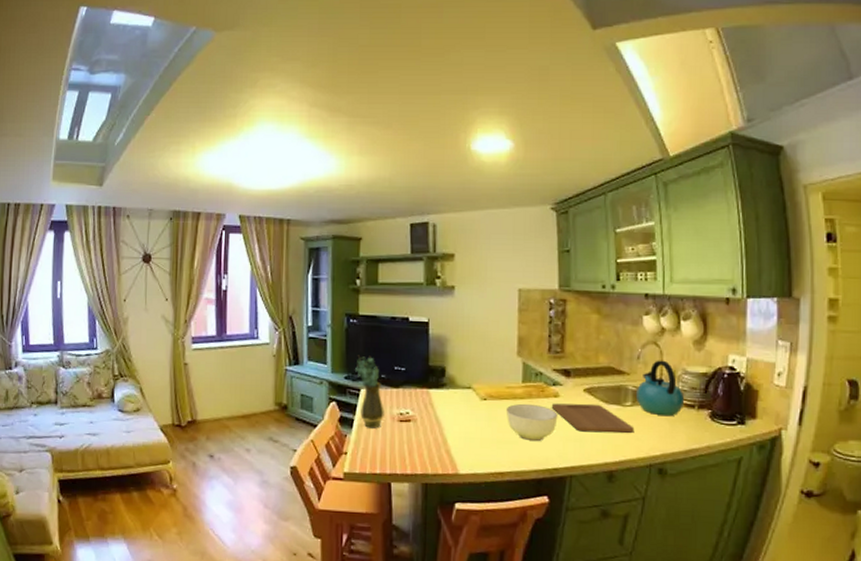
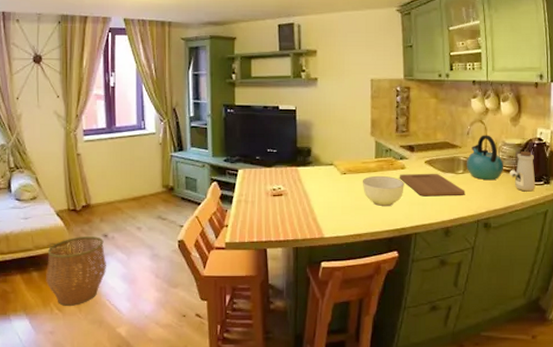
basket: none [146,455,211,533] -> present [46,236,106,306]
vase: present [355,355,384,428] -> none [233,140,260,203]
bottle: none [692,382,726,433] -> present [510,151,536,192]

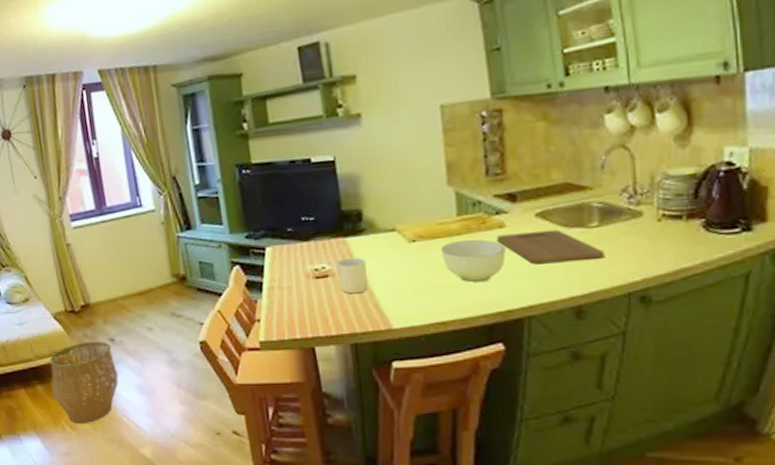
mug: none [289,182,311,210] -> present [336,257,368,294]
kettle: present [467,135,504,180] -> none [604,165,669,233]
bottle: present [510,151,536,192] -> none [679,184,727,246]

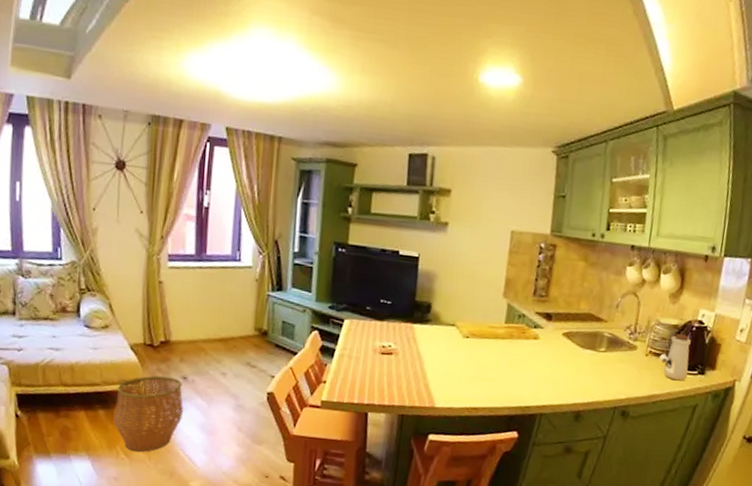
mug: present [336,257,368,294] -> none [399,341,426,373]
bowl: present [440,239,506,282] -> none [486,343,536,380]
cutting board: present [496,229,605,265] -> none [530,345,605,377]
bottle: none [679,184,727,246] -> present [659,334,691,381]

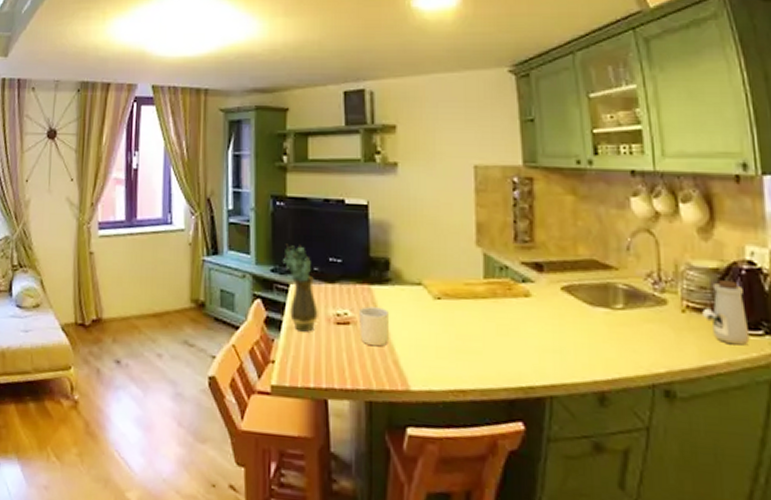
basket: present [113,375,183,452] -> none [44,360,117,454]
vase: none [340,285,367,359] -> present [283,243,318,332]
mug: none [399,341,426,373] -> present [359,306,390,347]

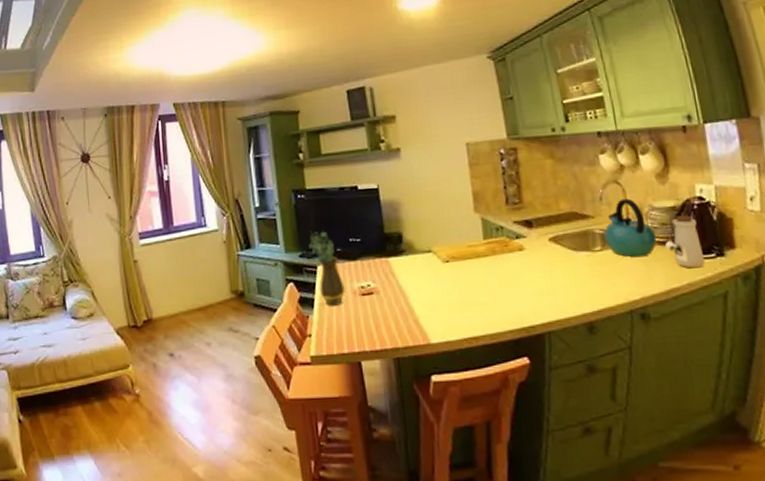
mug: present [359,306,390,347] -> none [380,276,408,311]
kettle: none [629,251,693,322] -> present [604,198,657,257]

